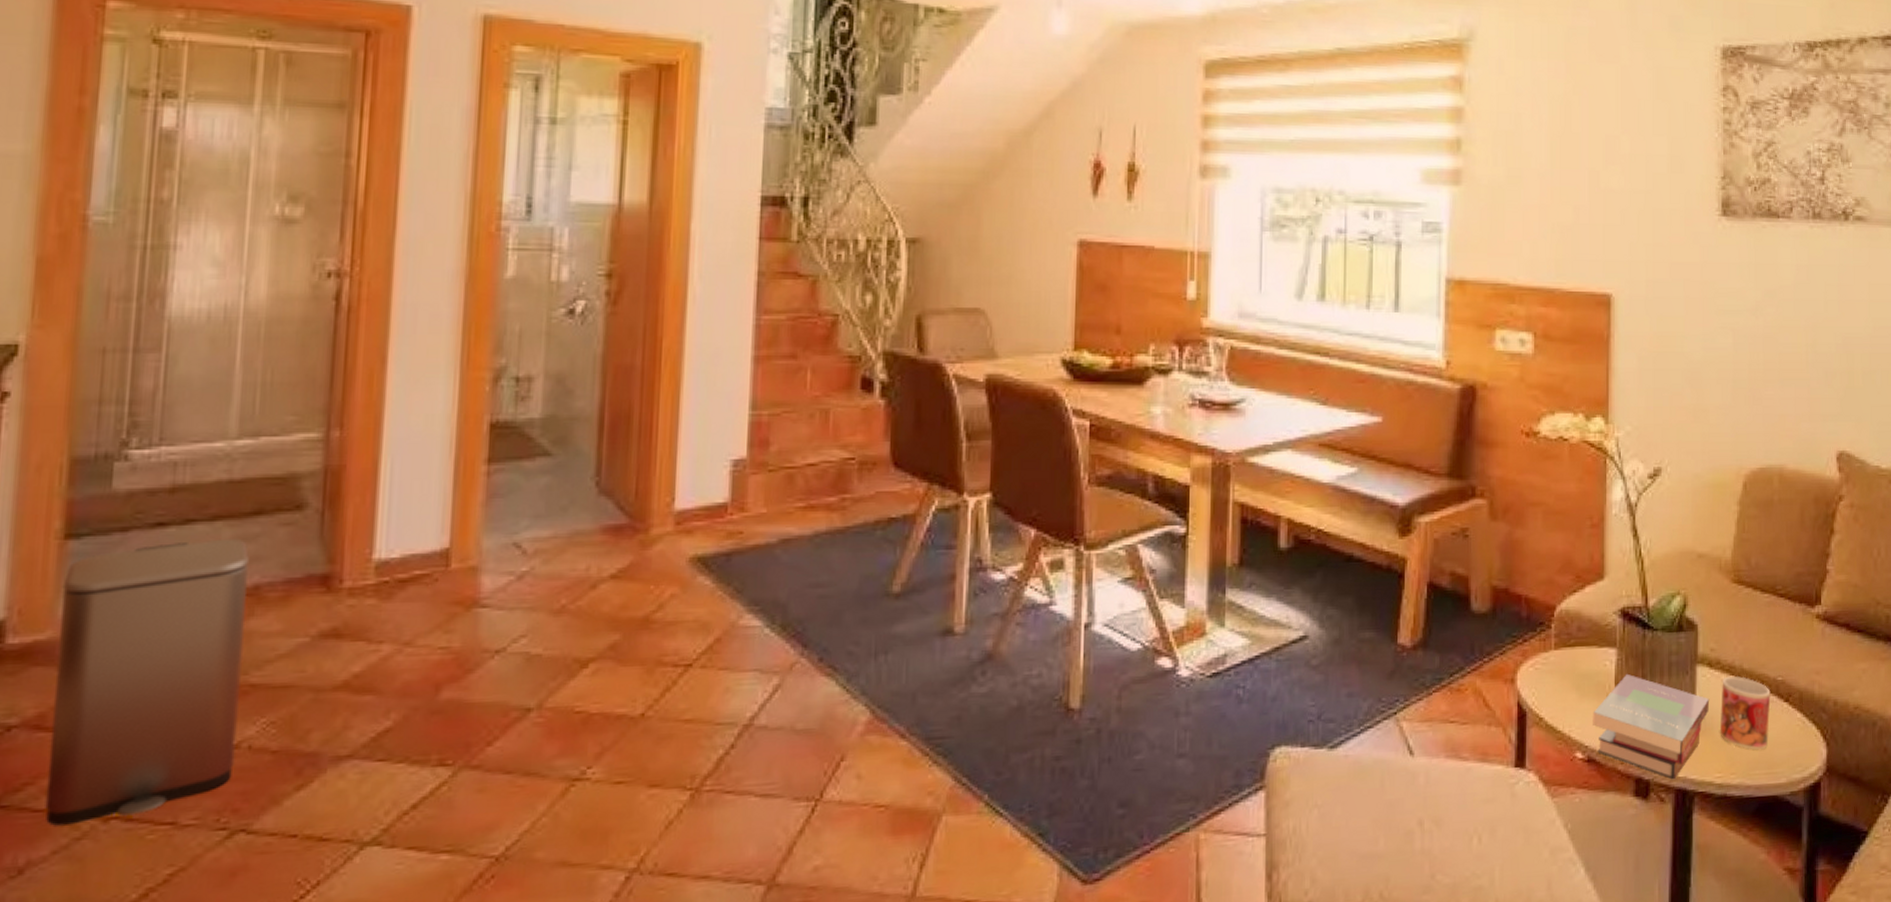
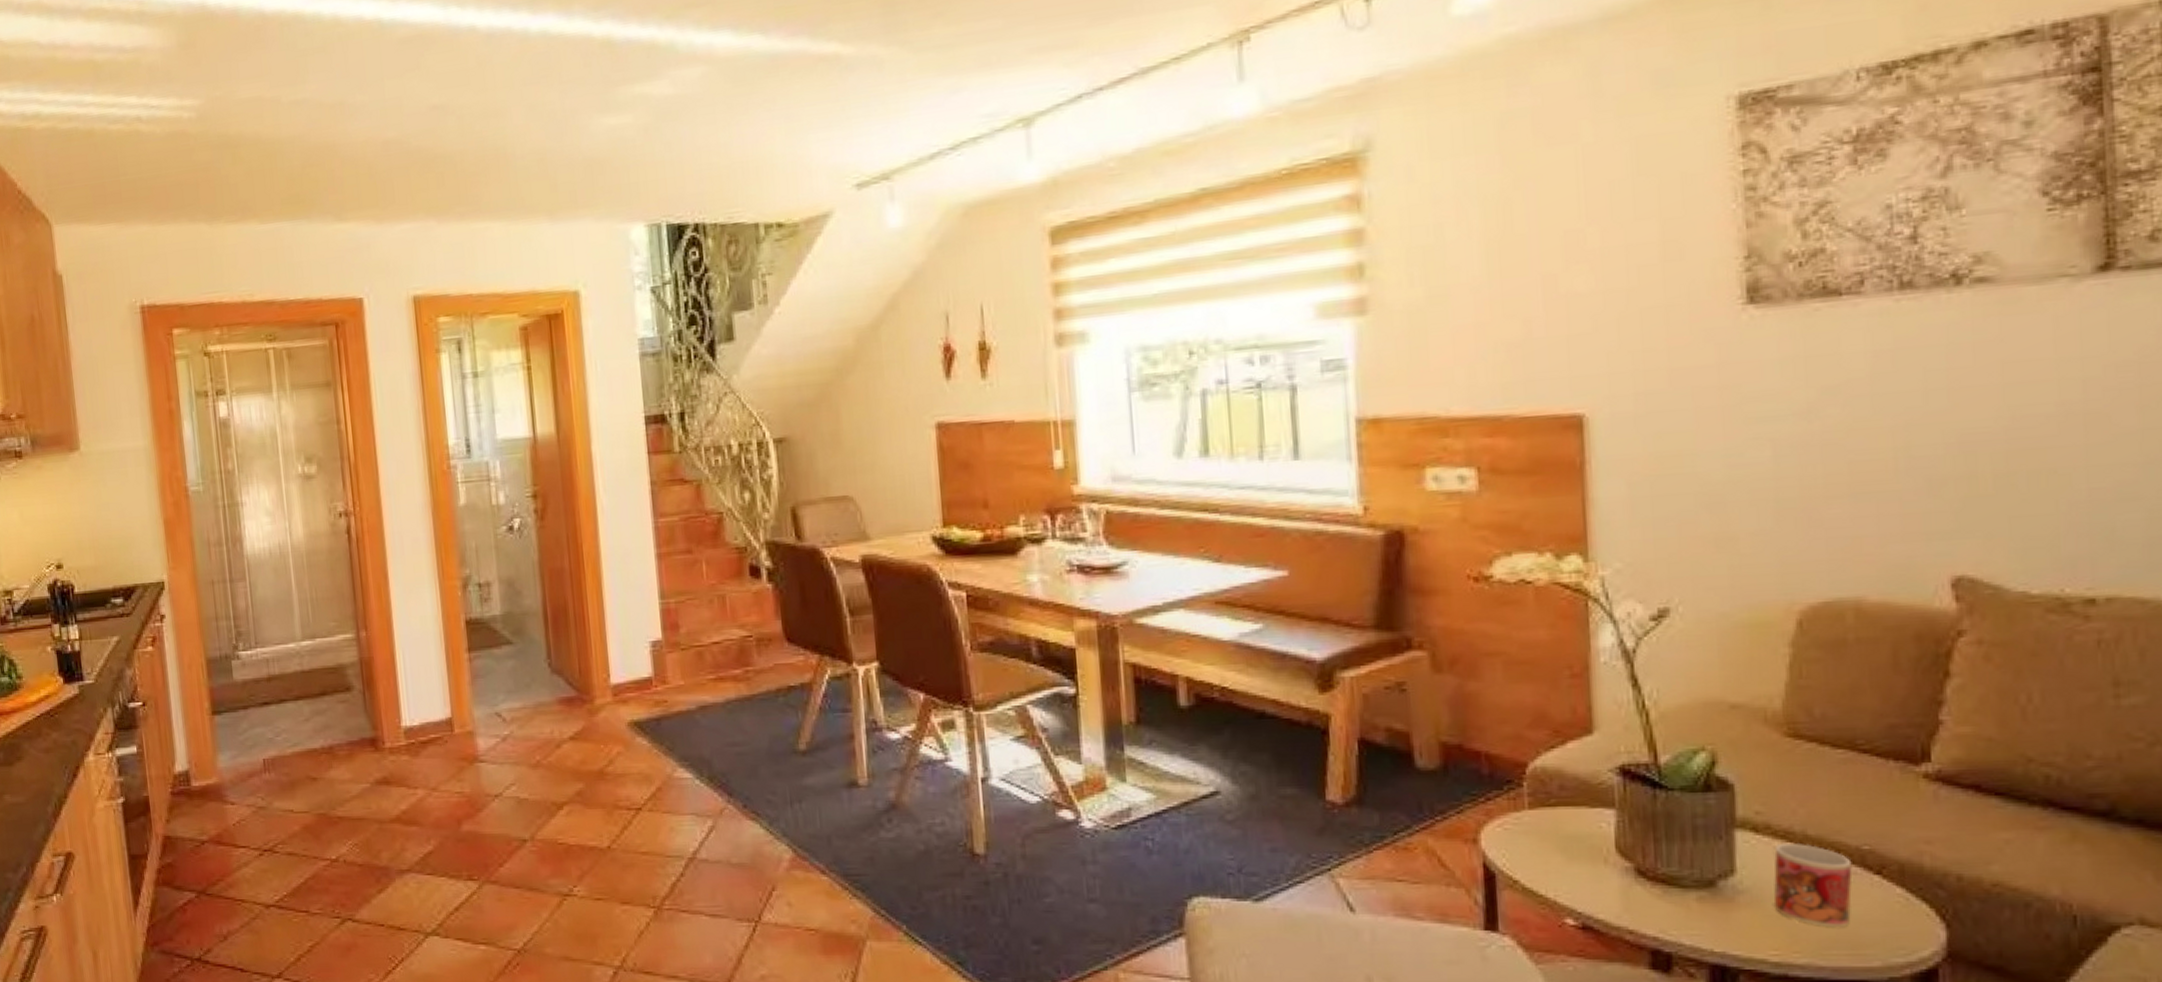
pedal bin: present [45,538,249,826] -> none [216,712,337,909]
books: present [1593,673,1710,780] -> none [1586,836,1757,954]

